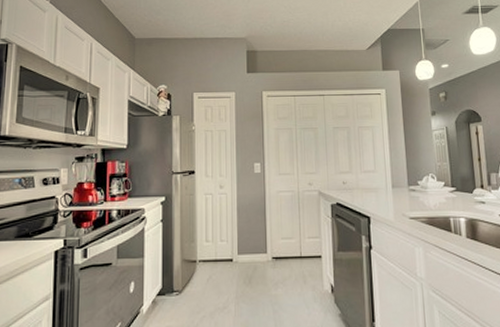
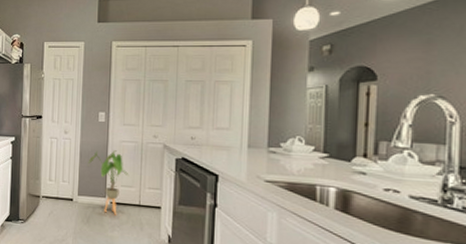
house plant: none [246,201,289,271] -> present [88,150,129,216]

